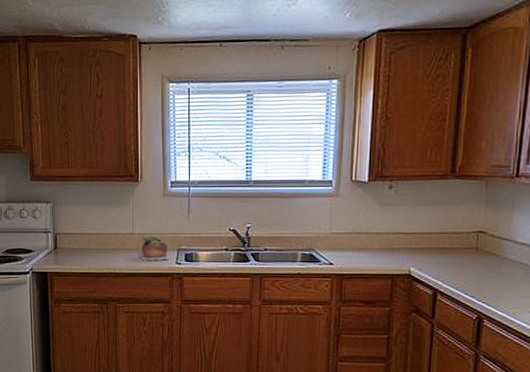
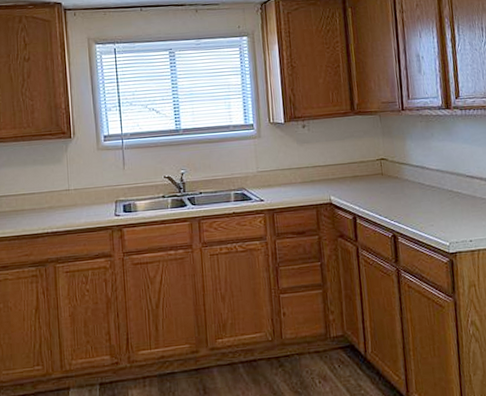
succulent plant: present [139,234,170,260] -> none [77,189,108,216]

